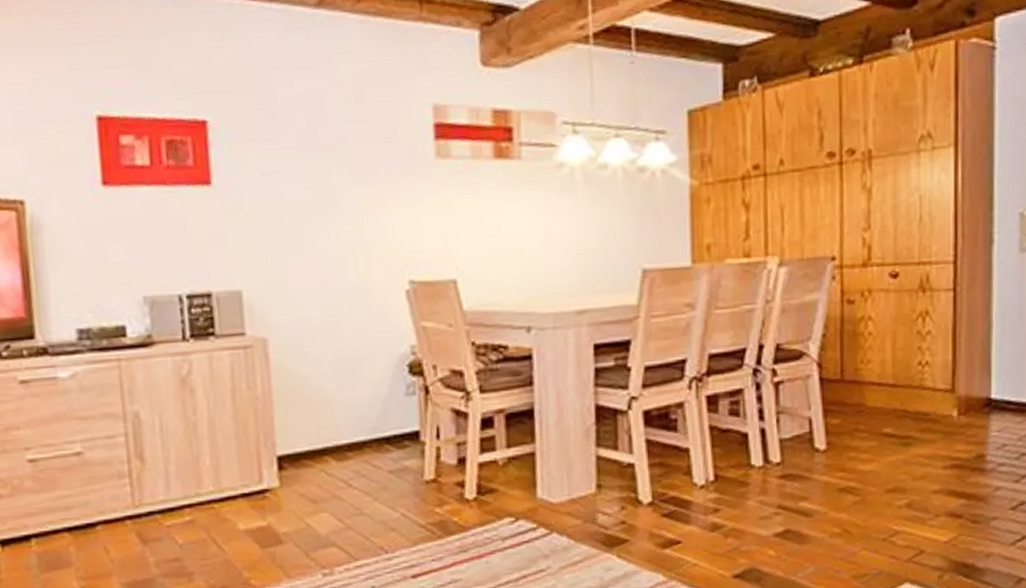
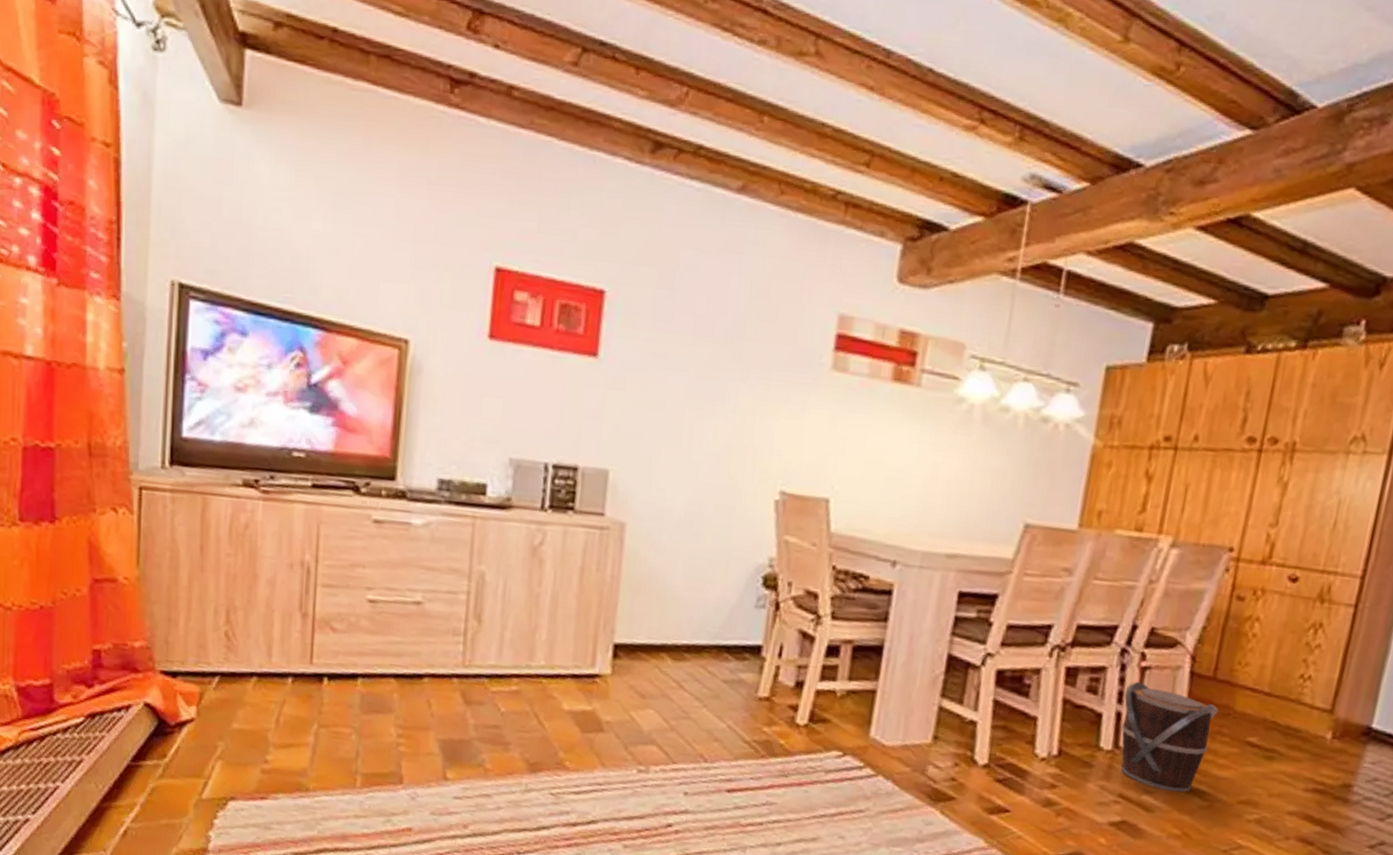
bucket: none [764,397,852,494] -> present [1121,682,1218,793]

